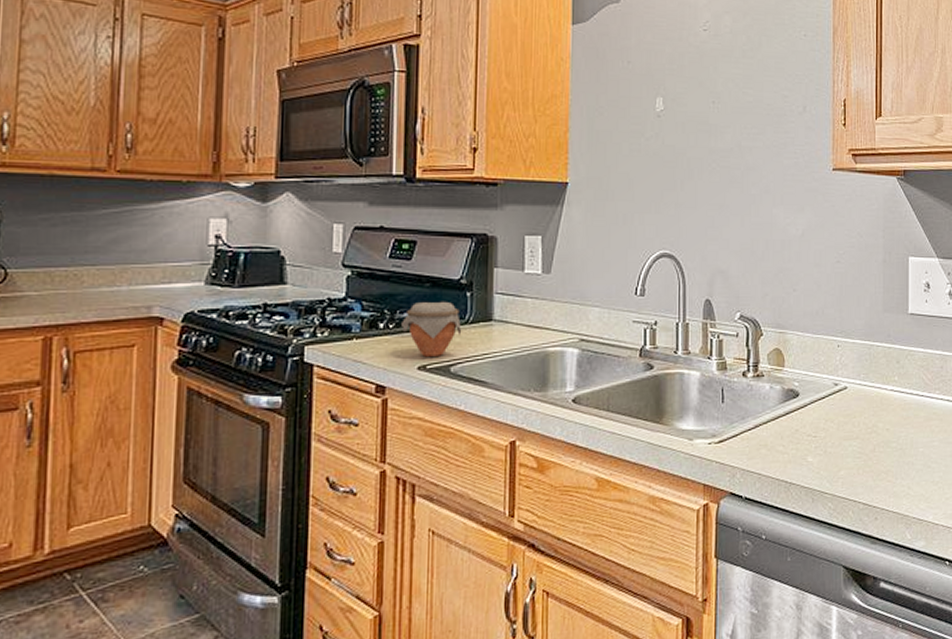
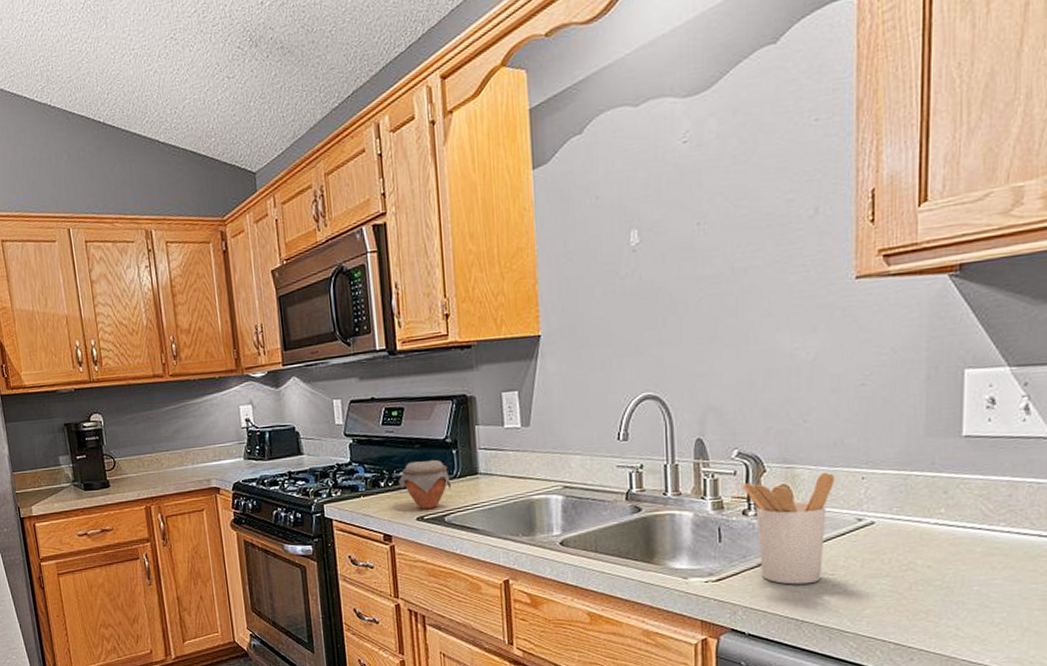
utensil holder: none [743,338,817,447] -> present [742,472,835,585]

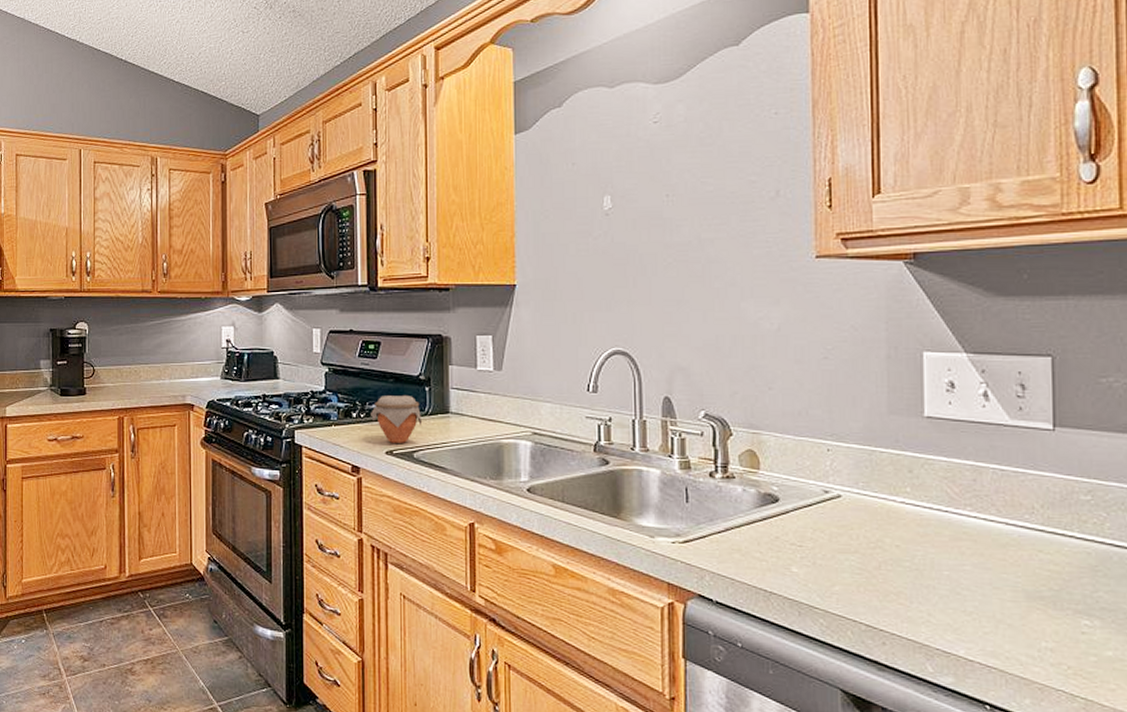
utensil holder: present [742,472,835,585] -> none [709,440,801,554]

